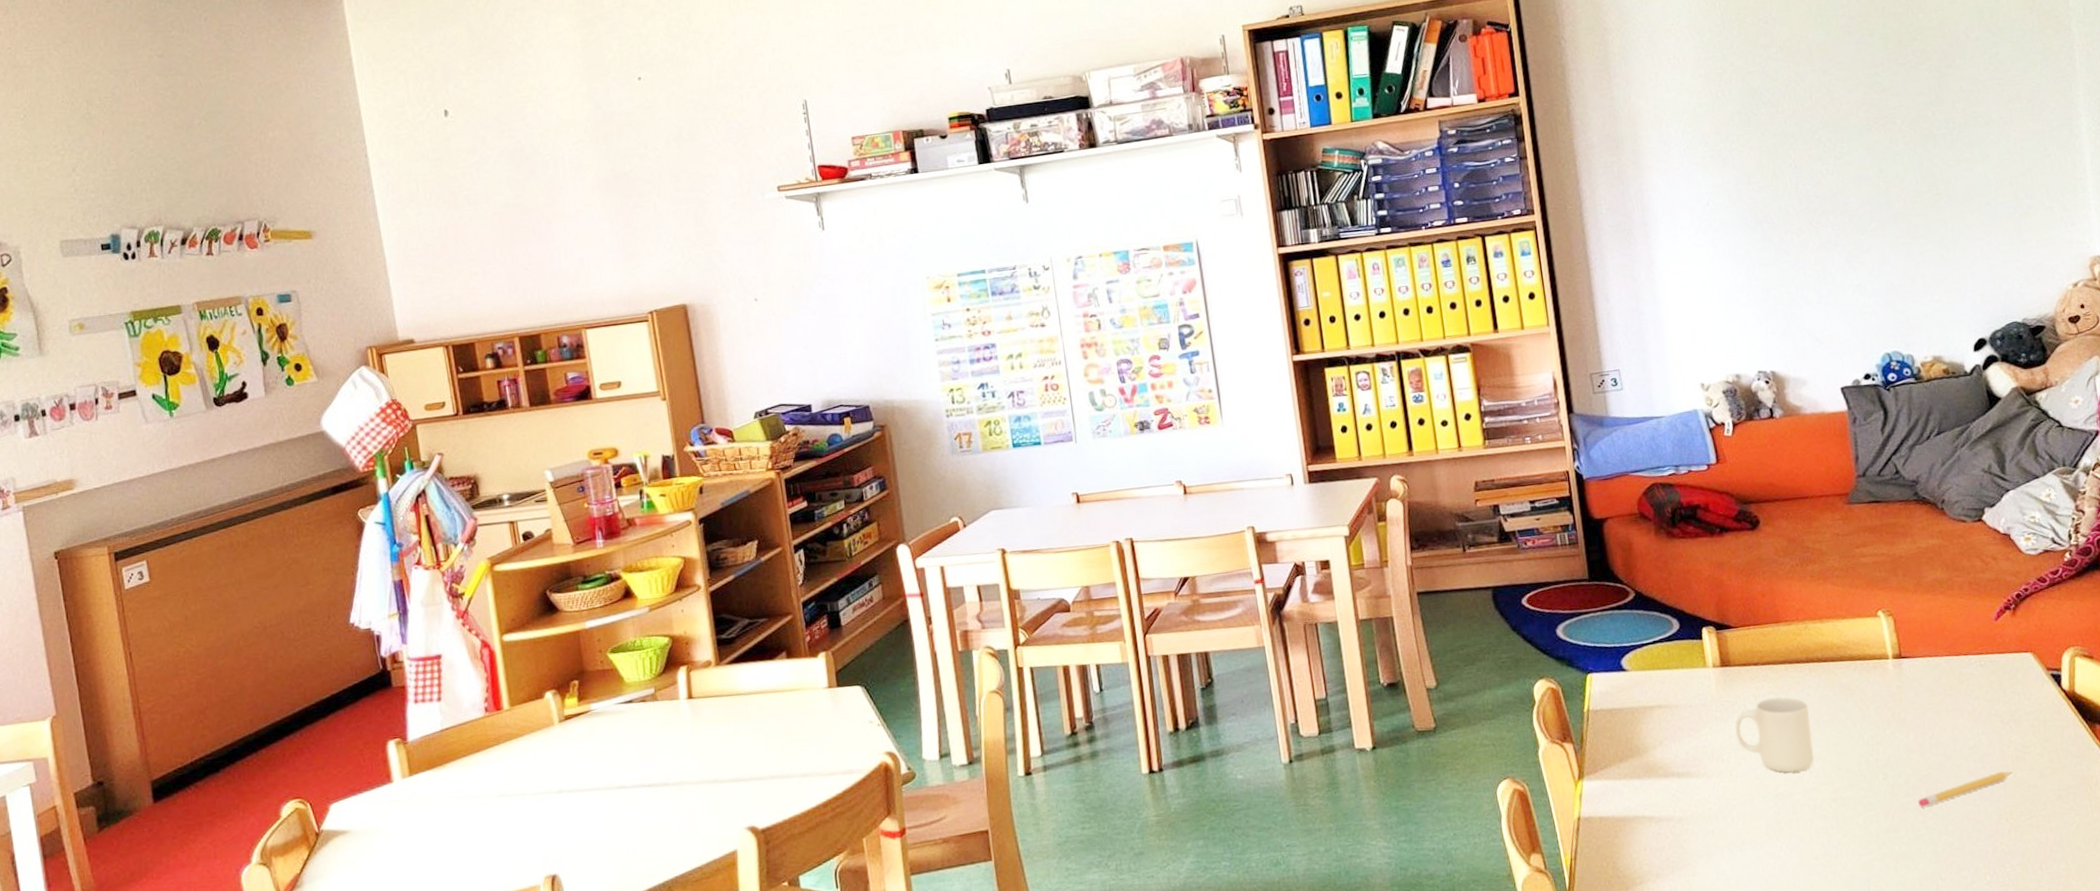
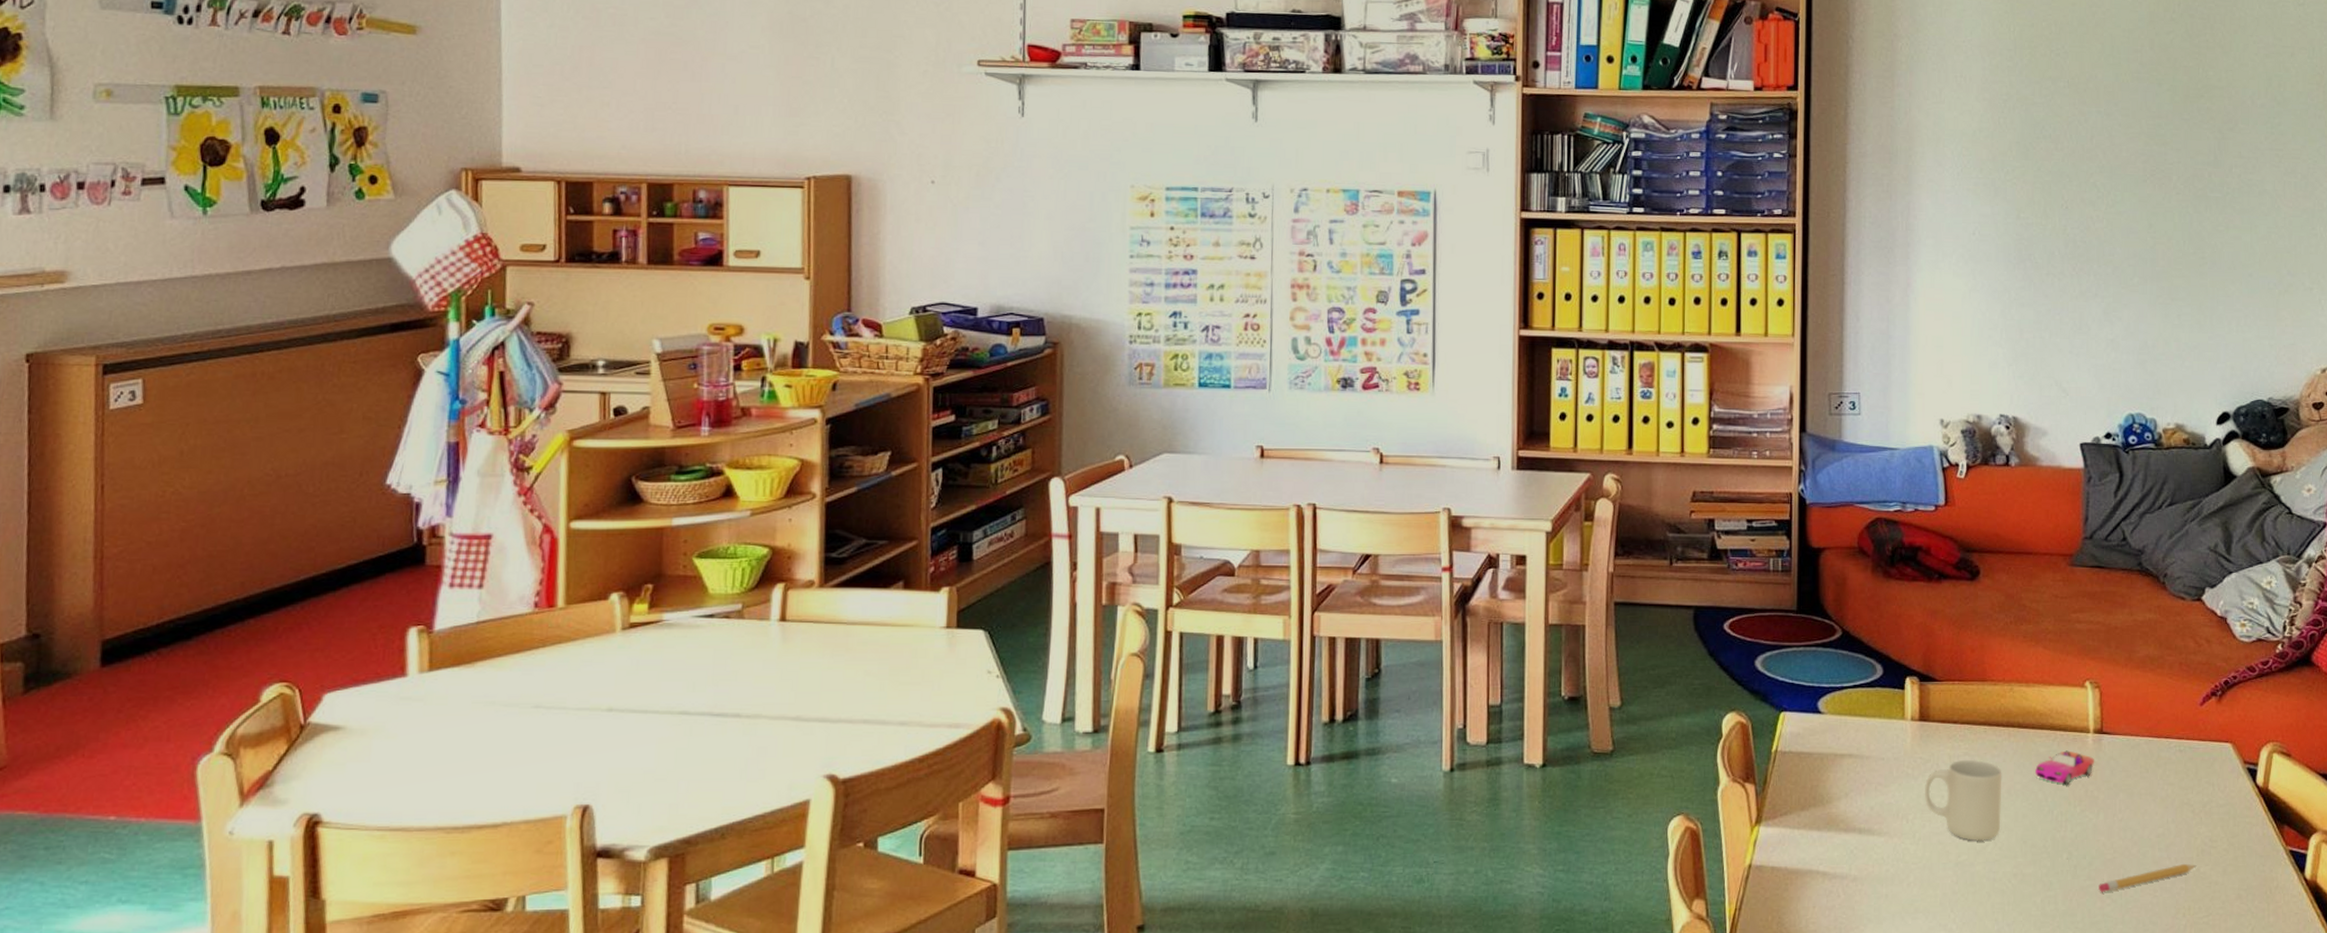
toy car: none [1840,678,1898,710] -> present [2035,750,2095,785]

